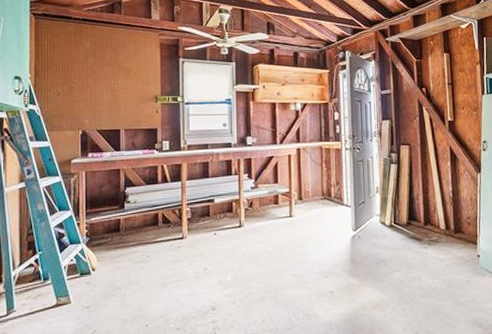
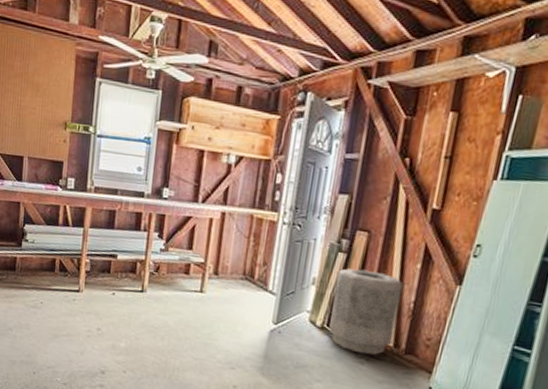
trash can: none [394,174,444,241] -> present [329,268,404,355]

